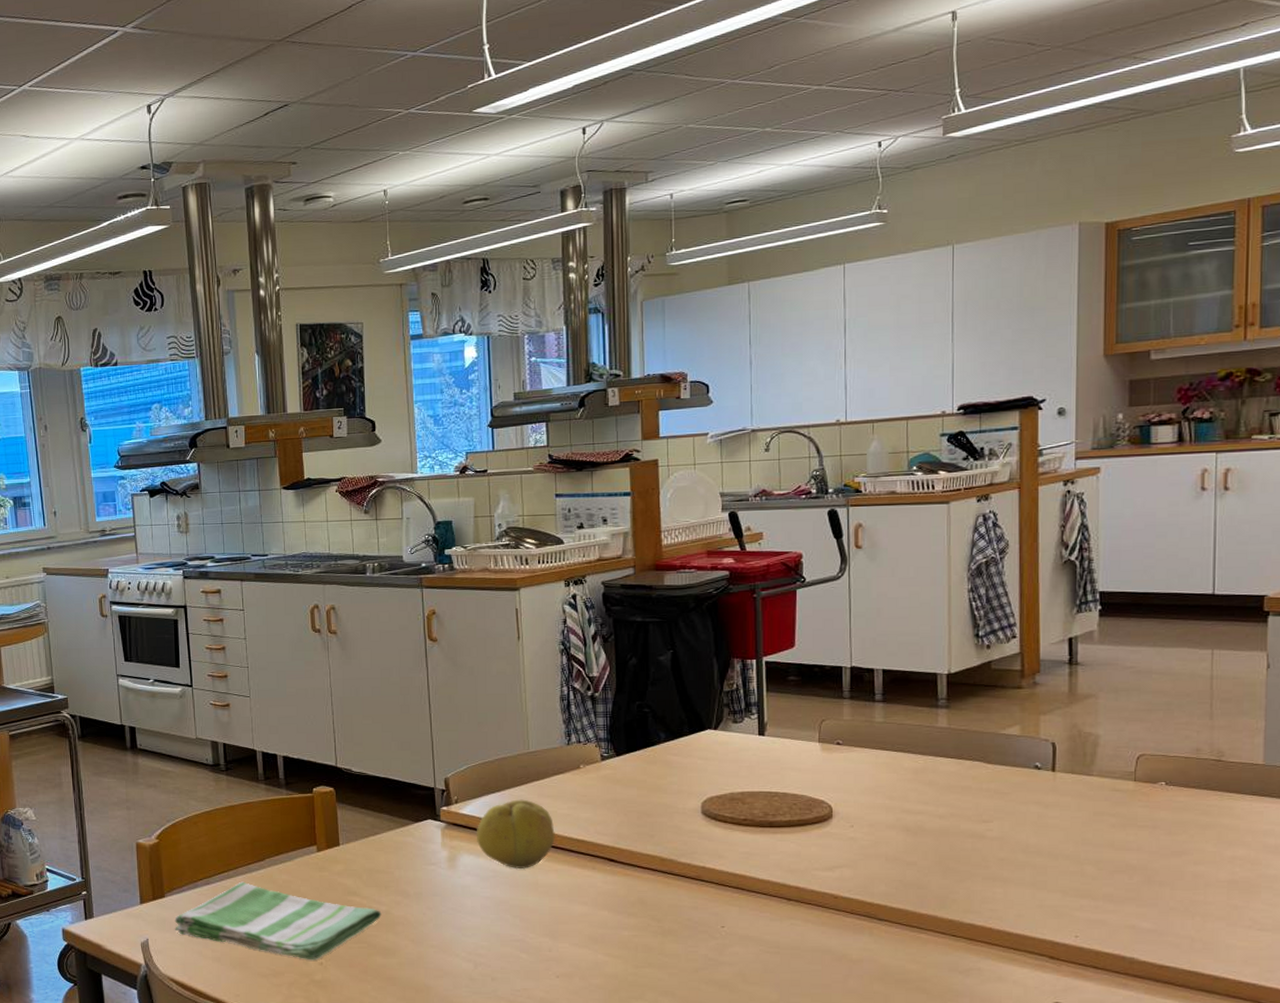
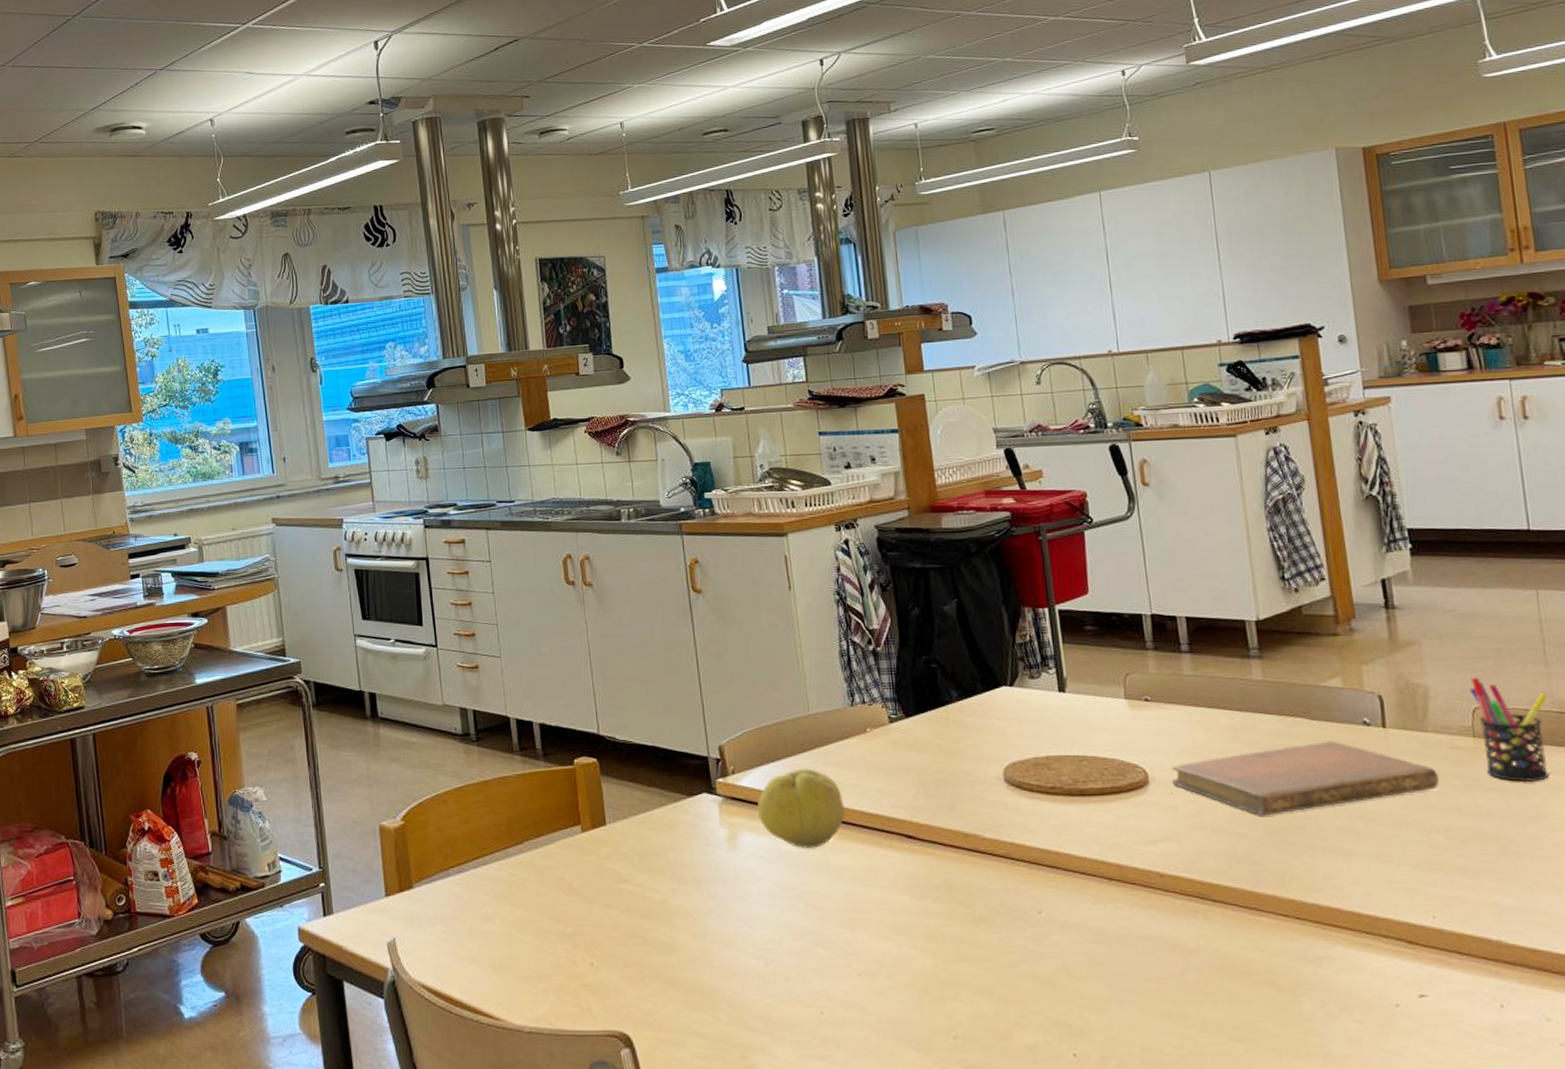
dish towel: present [174,881,382,961] -> none [424,868,657,960]
notebook: none [854,782,1097,847] -> present [1171,741,1439,816]
pen holder: none [1137,727,1209,822] -> present [1469,677,1549,783]

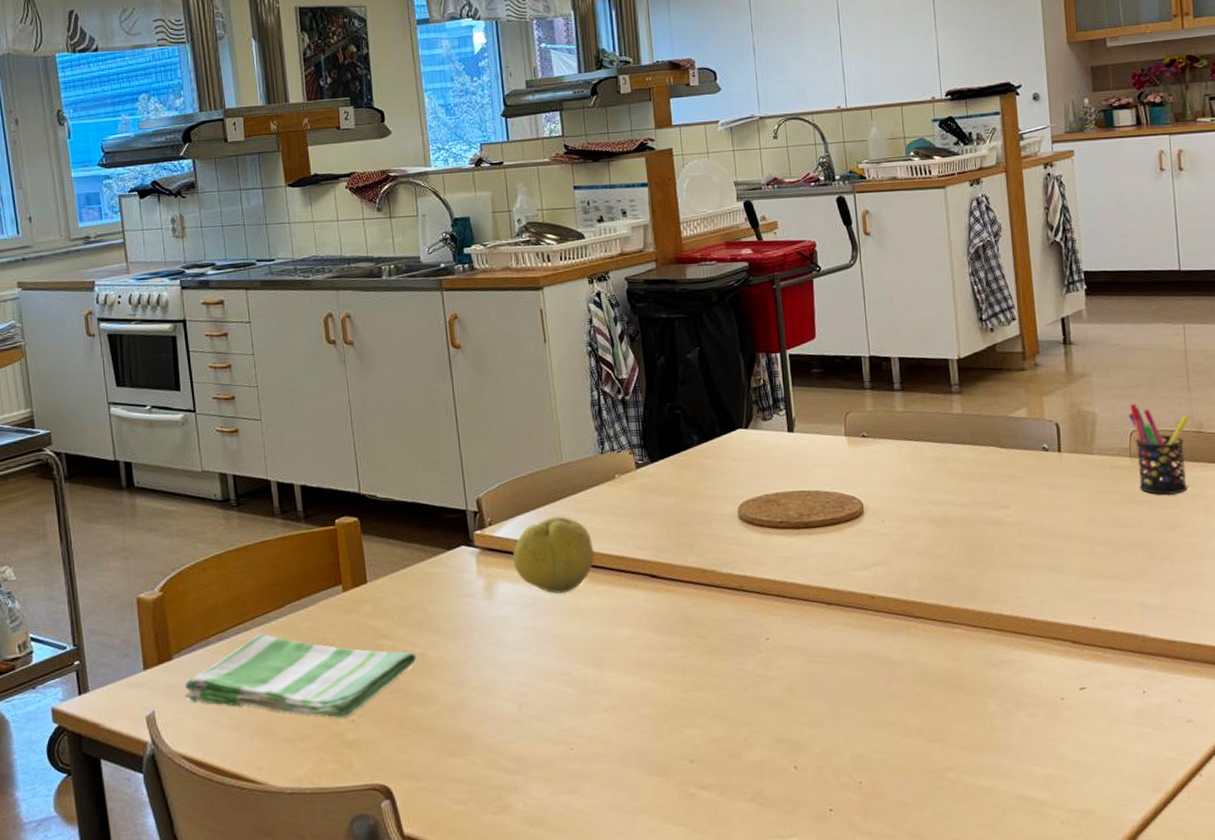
dish towel: none [424,868,657,960] -> present [184,633,417,718]
notebook: present [1171,741,1439,816] -> none [883,466,1102,538]

